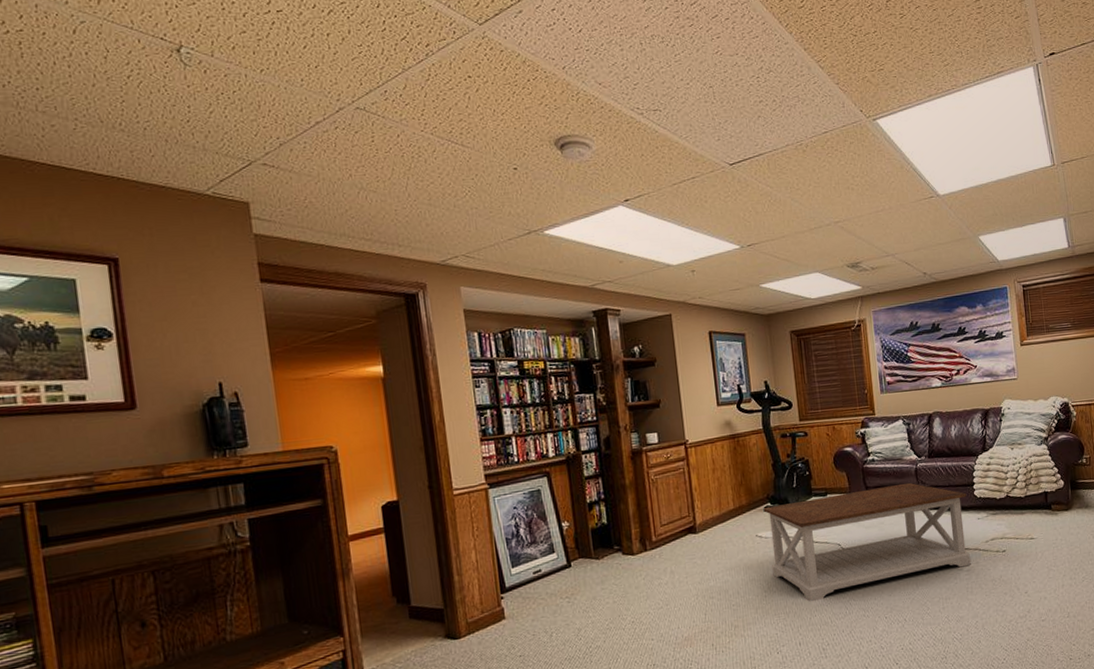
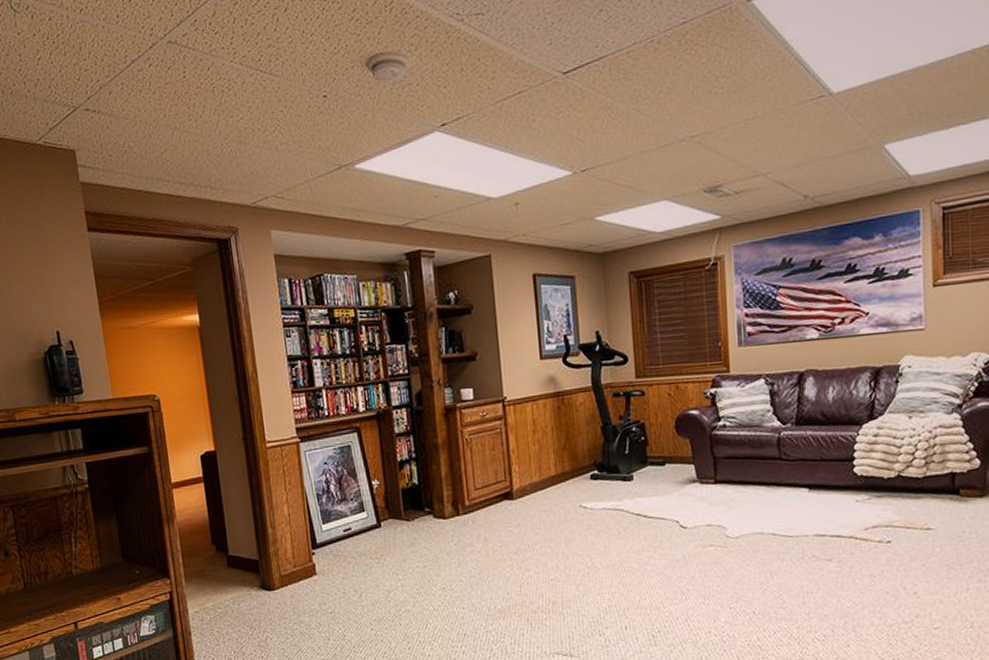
coffee table: present [763,482,971,601] -> none [589,454,843,582]

